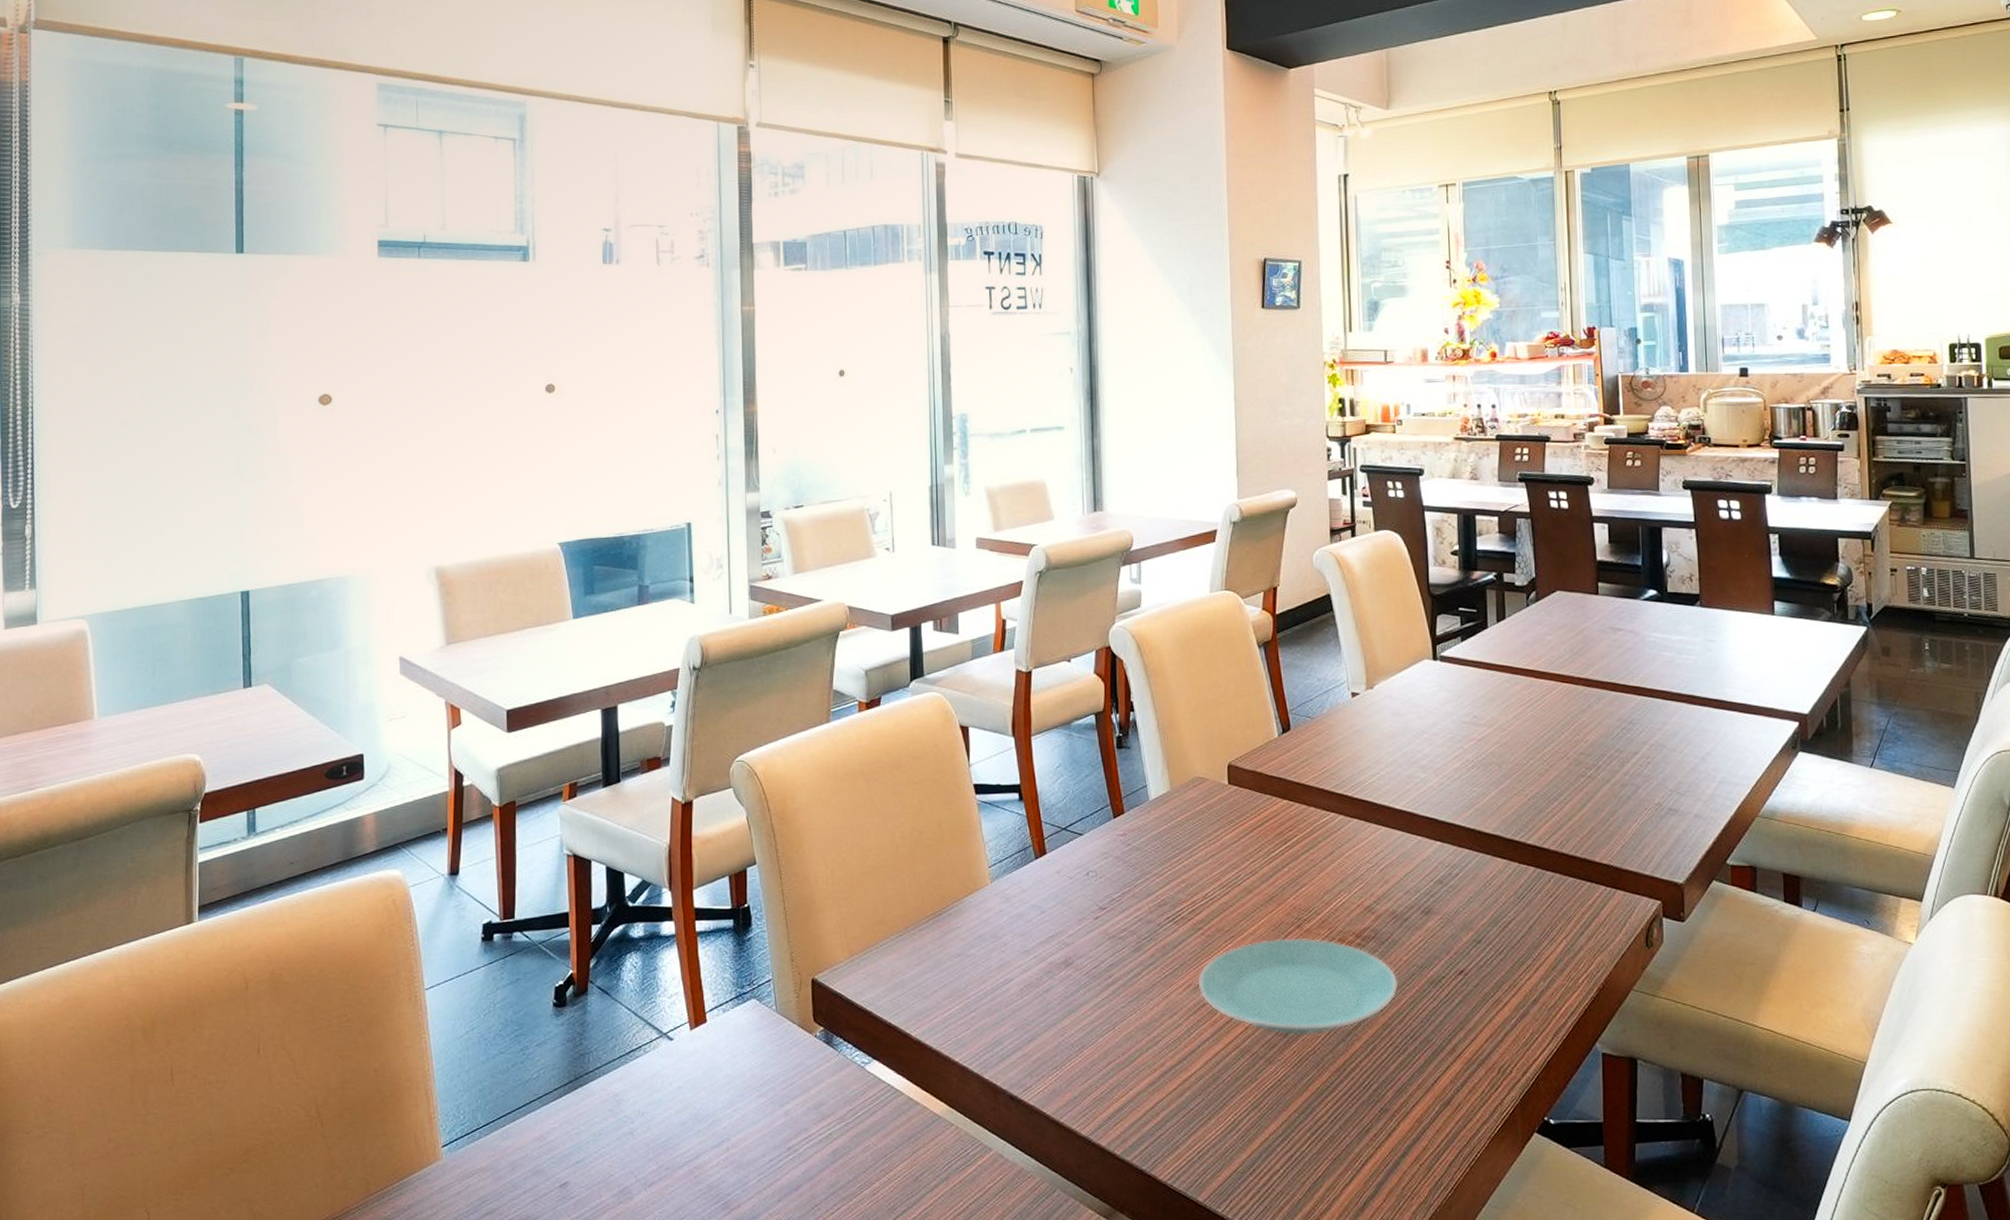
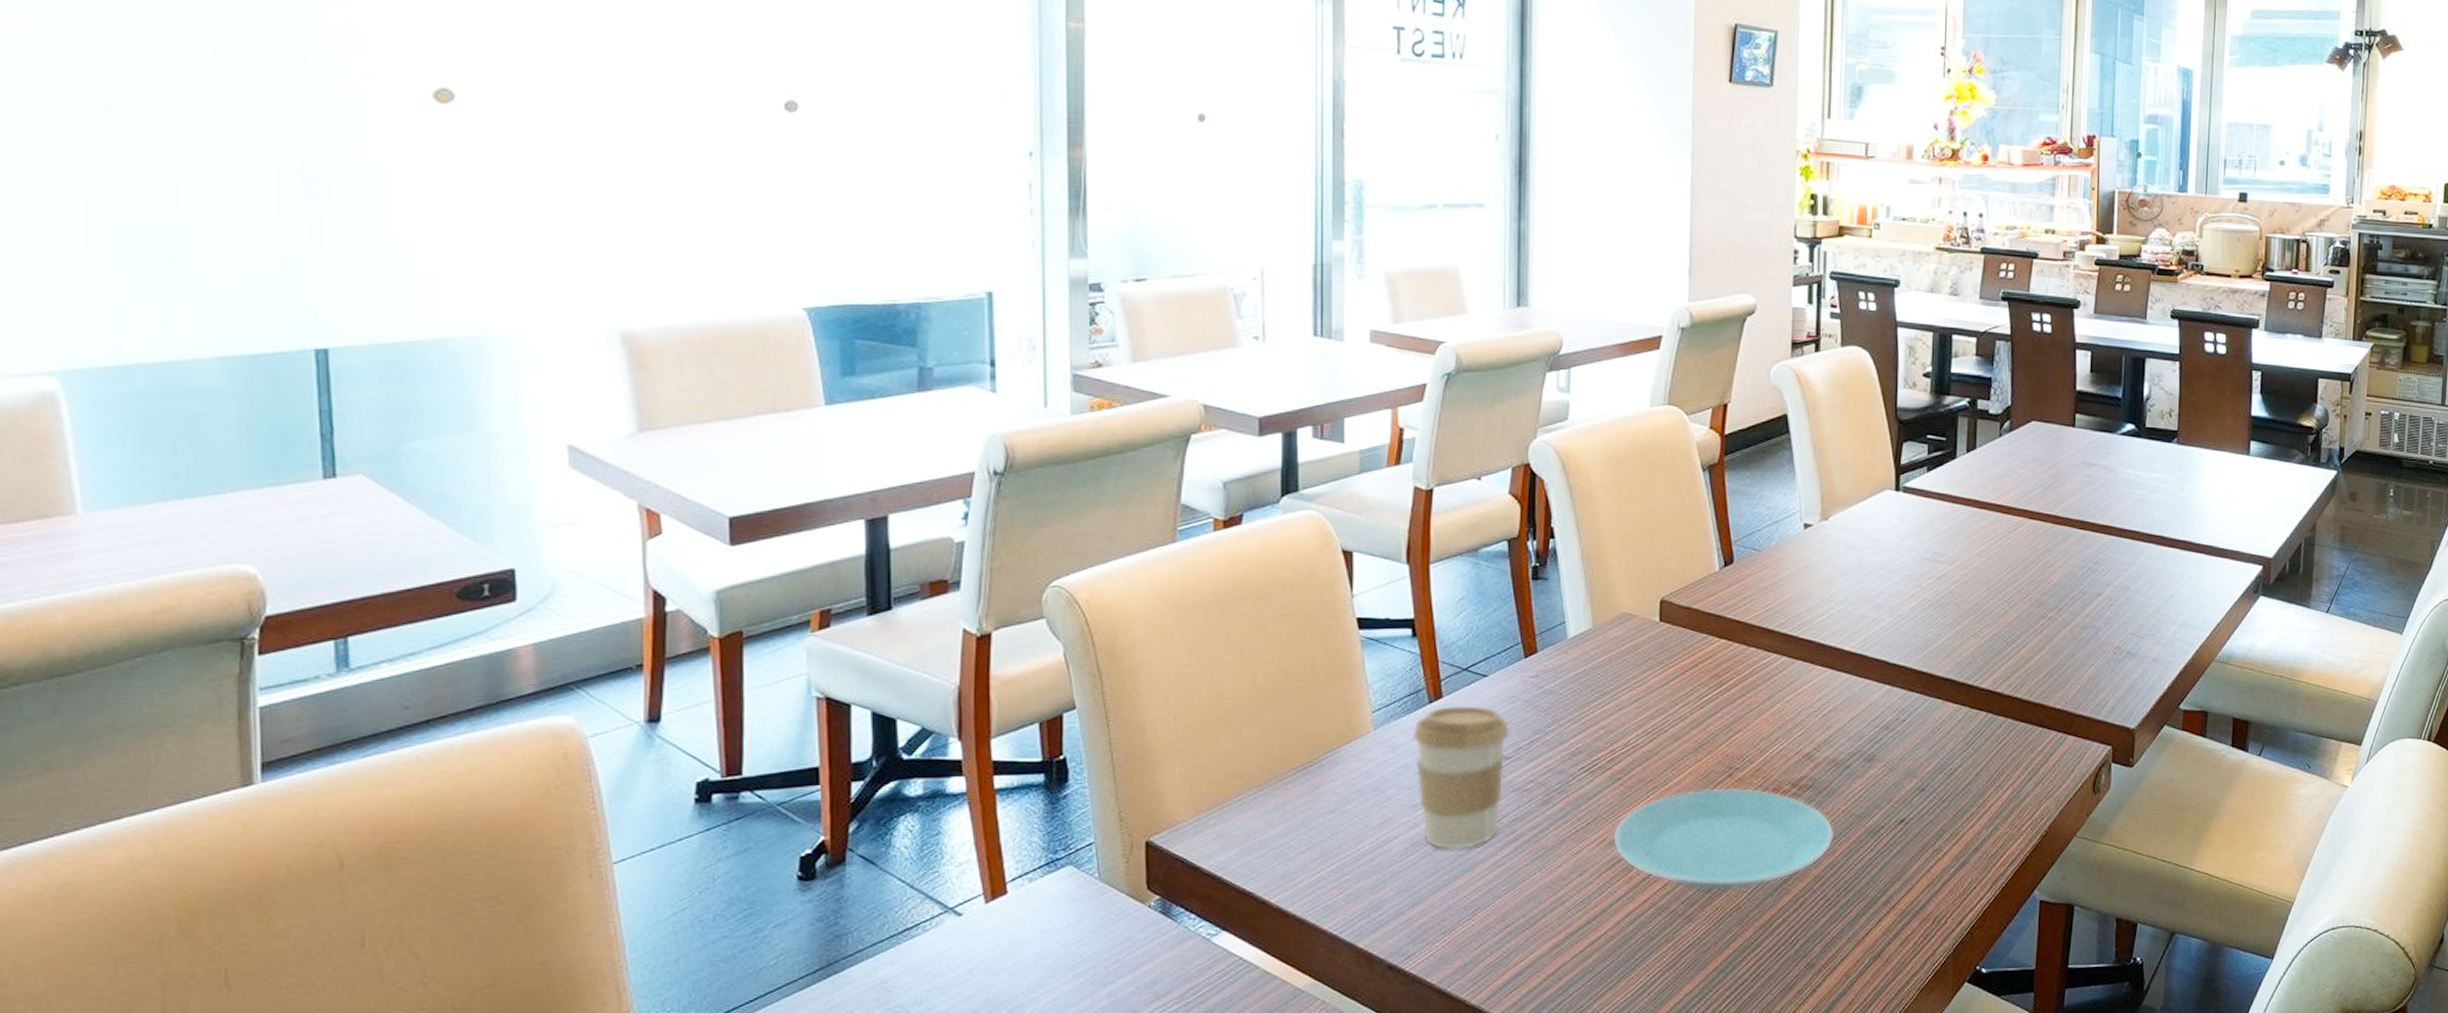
coffee cup: none [1023,861,1105,991] -> present [1413,706,1511,849]

